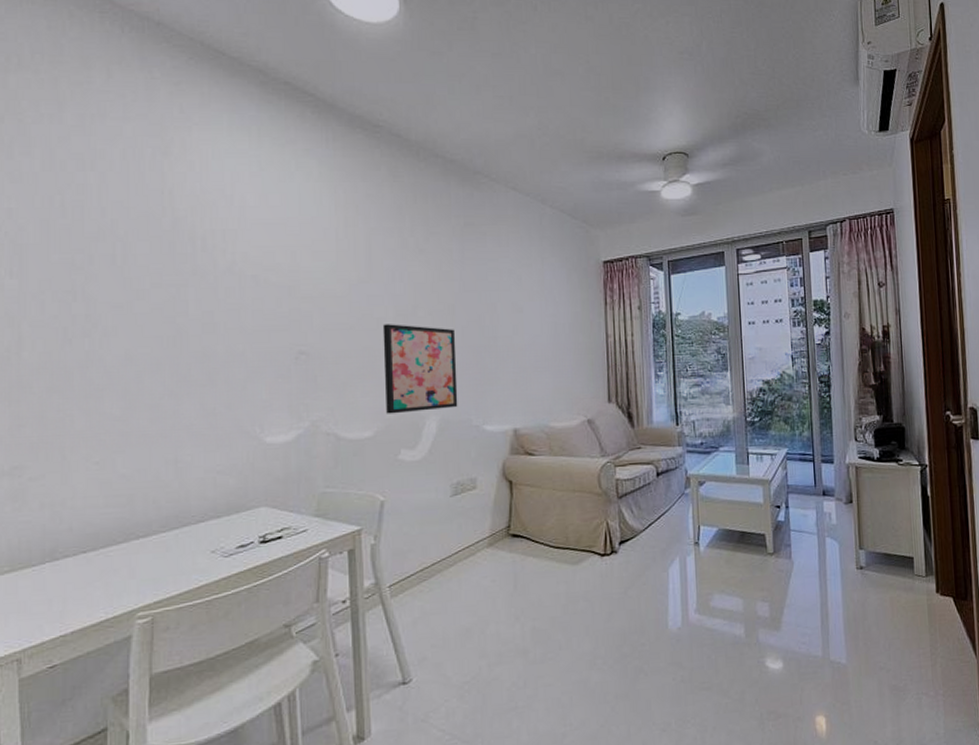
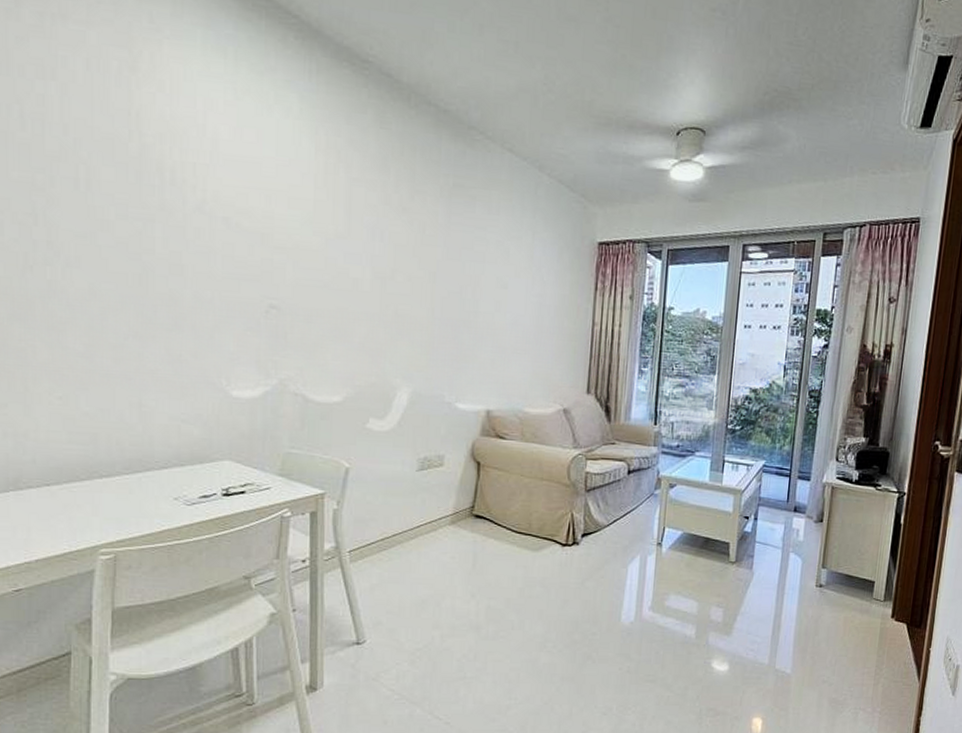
wall art: present [382,324,458,414] -> none [357,285,434,382]

